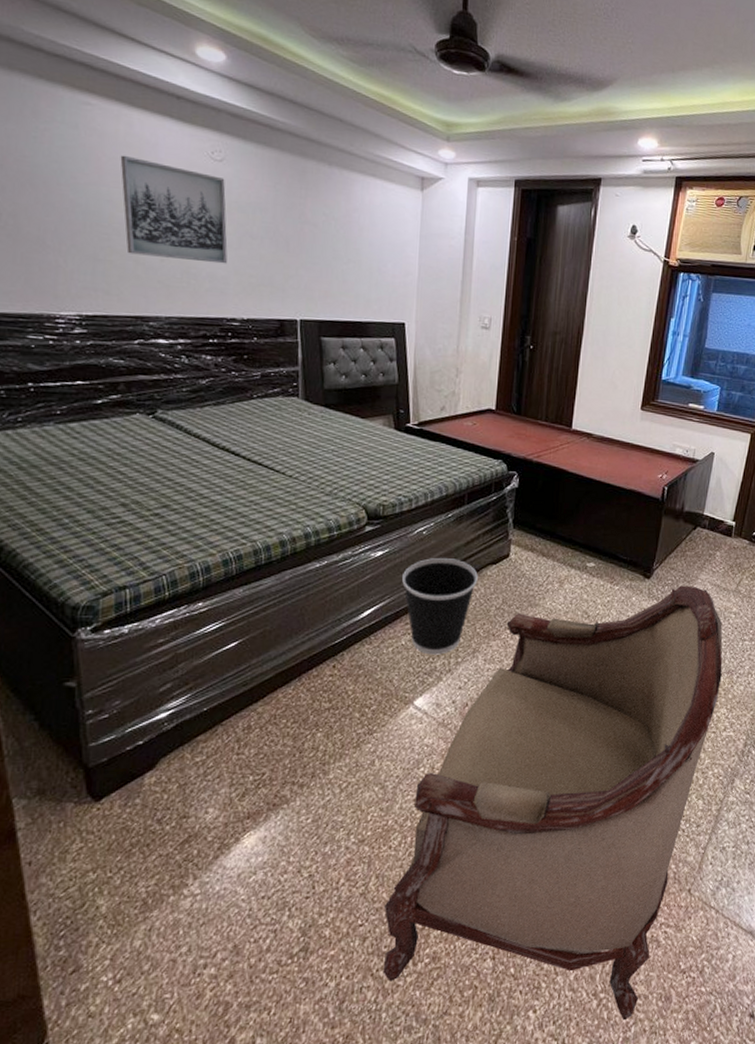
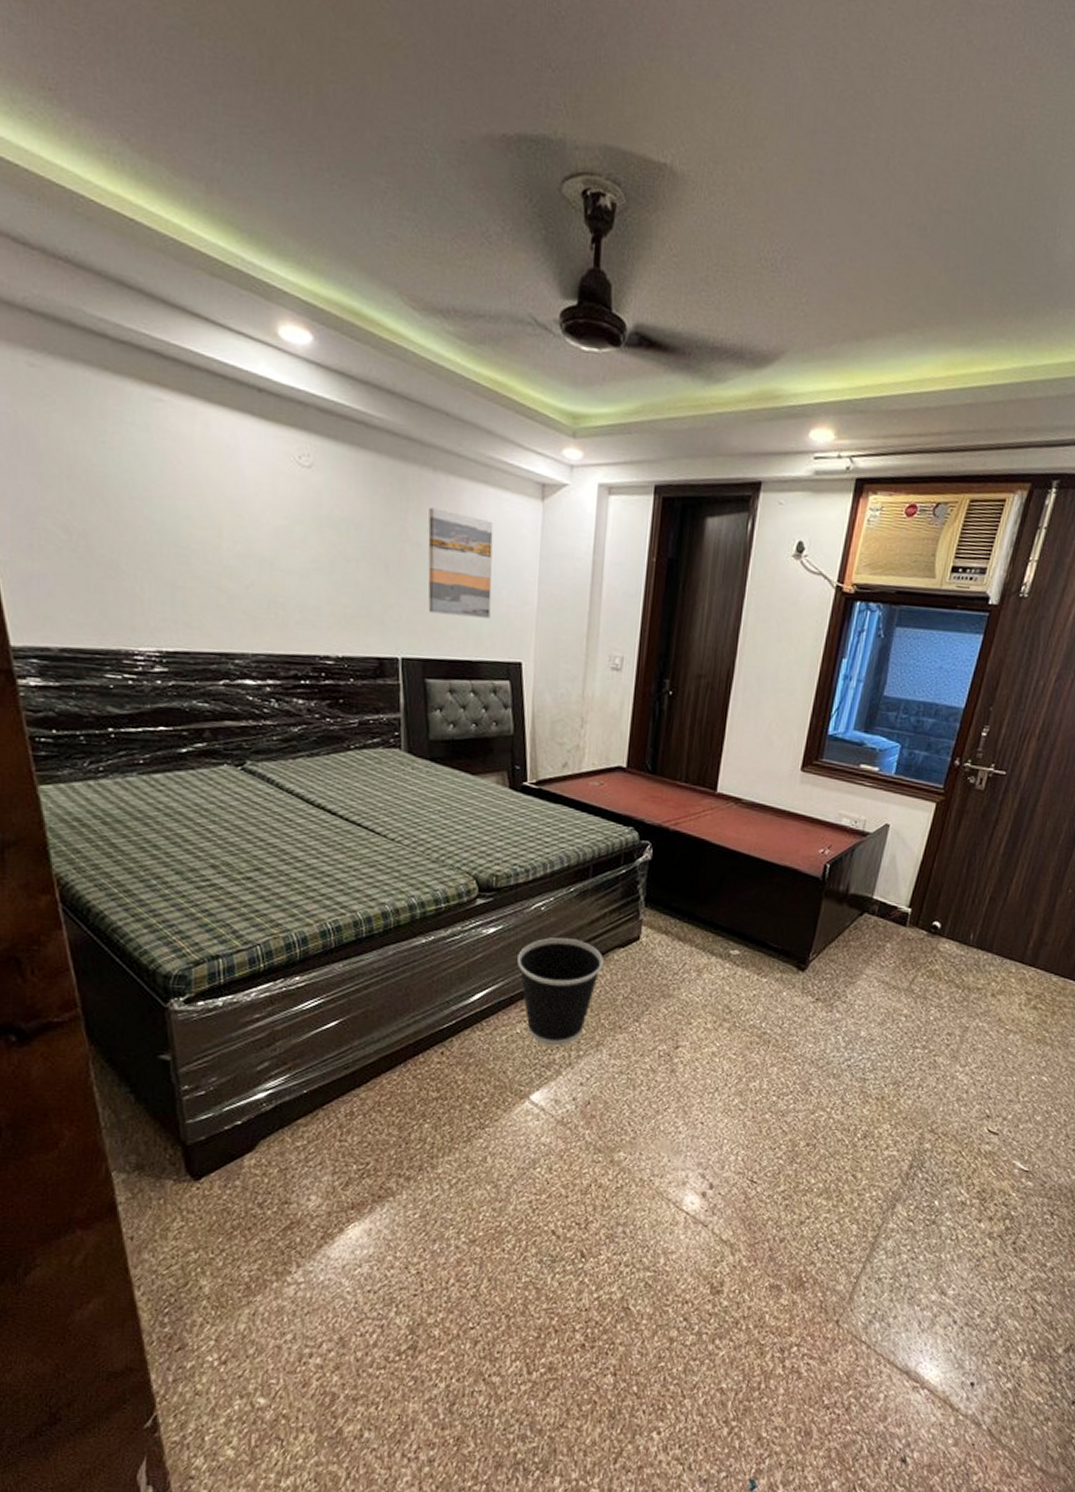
wall art: present [120,155,228,264] -> none [197,461,319,592]
wall art: none [324,195,381,287] -> present [428,507,494,619]
armchair: present [382,585,723,1021] -> none [495,980,890,1452]

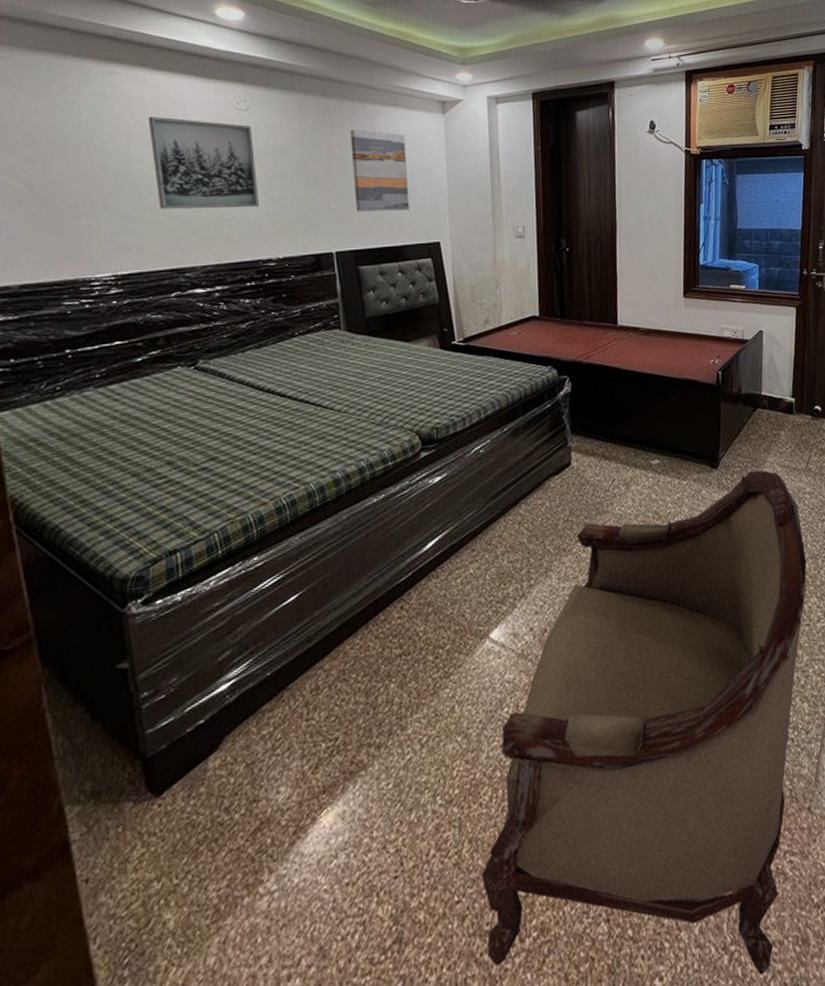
wall art: none [197,461,319,592] -> present [148,116,259,209]
armchair: none [495,980,890,1452] -> present [482,470,807,976]
wastebasket: present [517,937,603,1046] -> none [464,474,542,581]

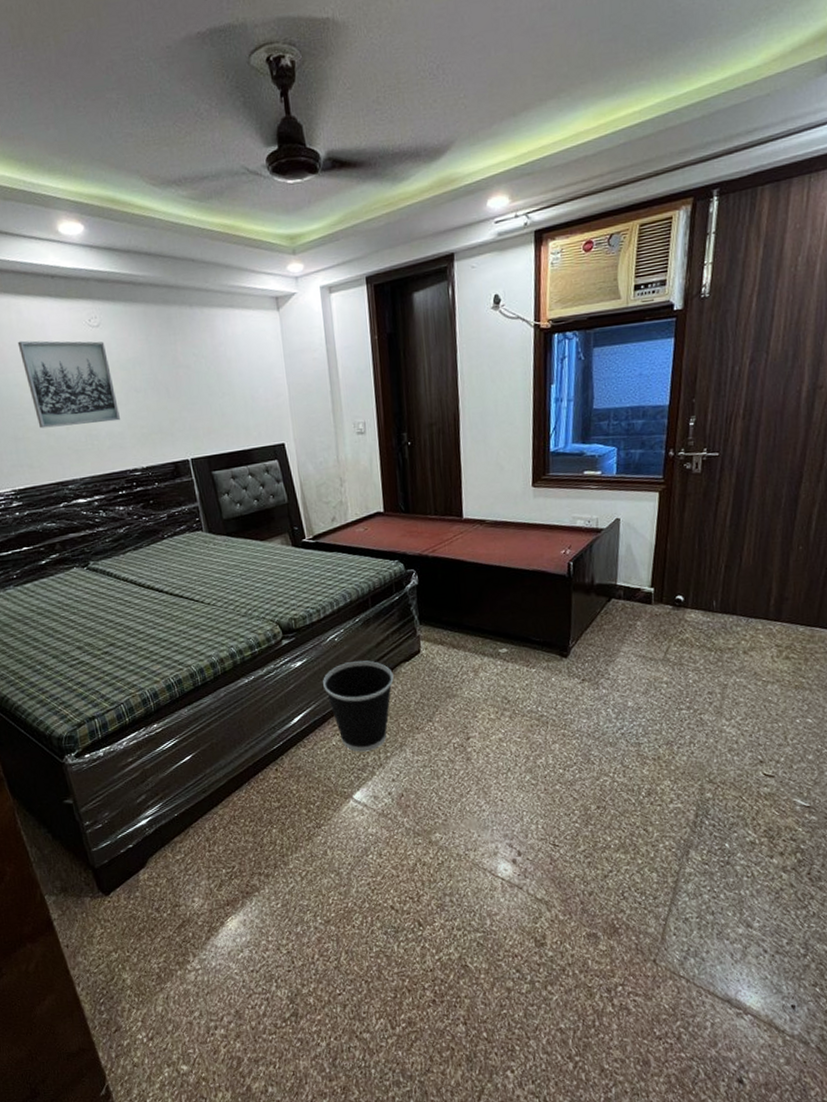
wall art: present [350,129,410,212] -> none [192,335,254,419]
wastebasket: none [464,474,542,581] -> present [323,660,394,752]
armchair: present [482,470,807,976] -> none [357,660,661,1082]

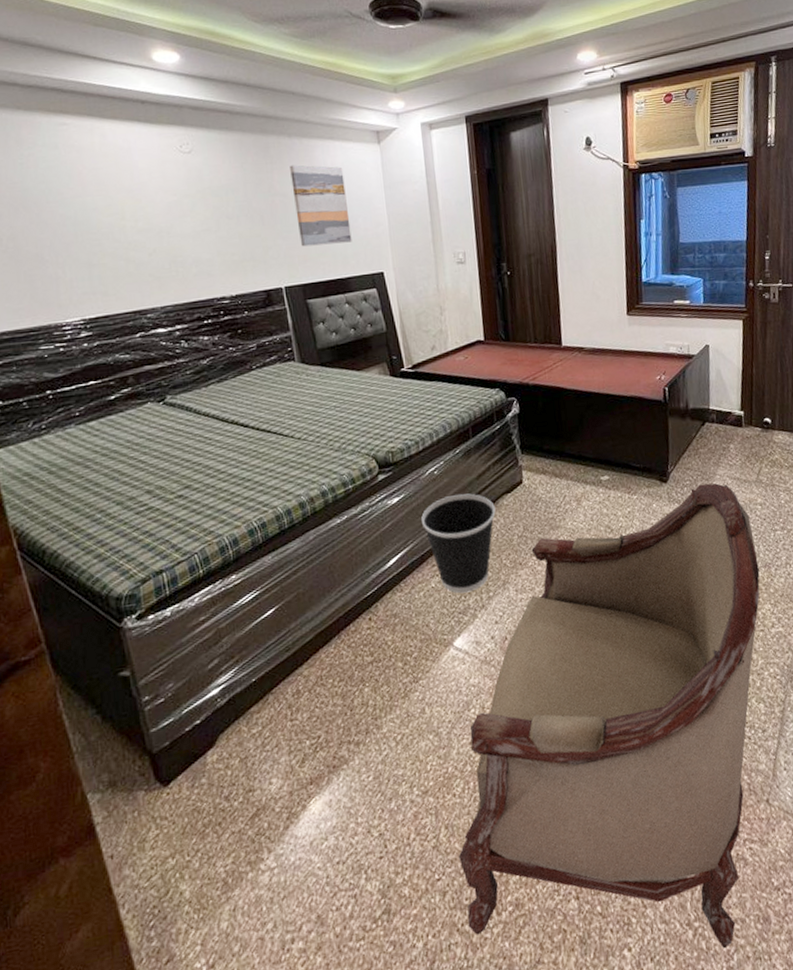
wall art: present [17,340,120,429] -> none [99,164,209,255]
wall art: none [192,335,254,419] -> present [290,165,352,247]
armchair: none [357,660,661,1082] -> present [459,483,760,949]

